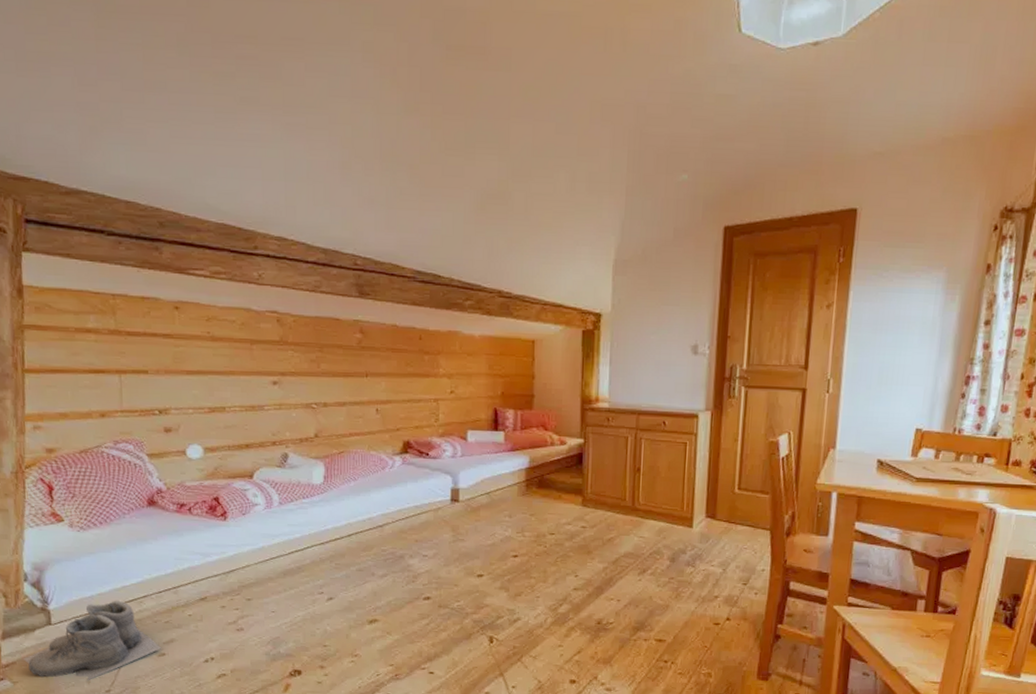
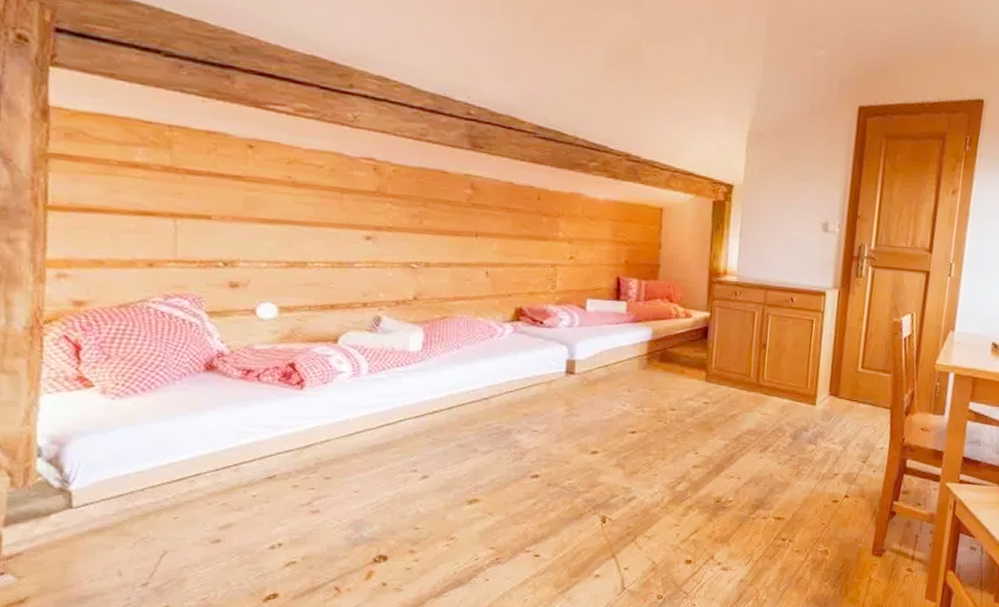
boots: present [23,600,161,681] -> none [32,479,215,574]

